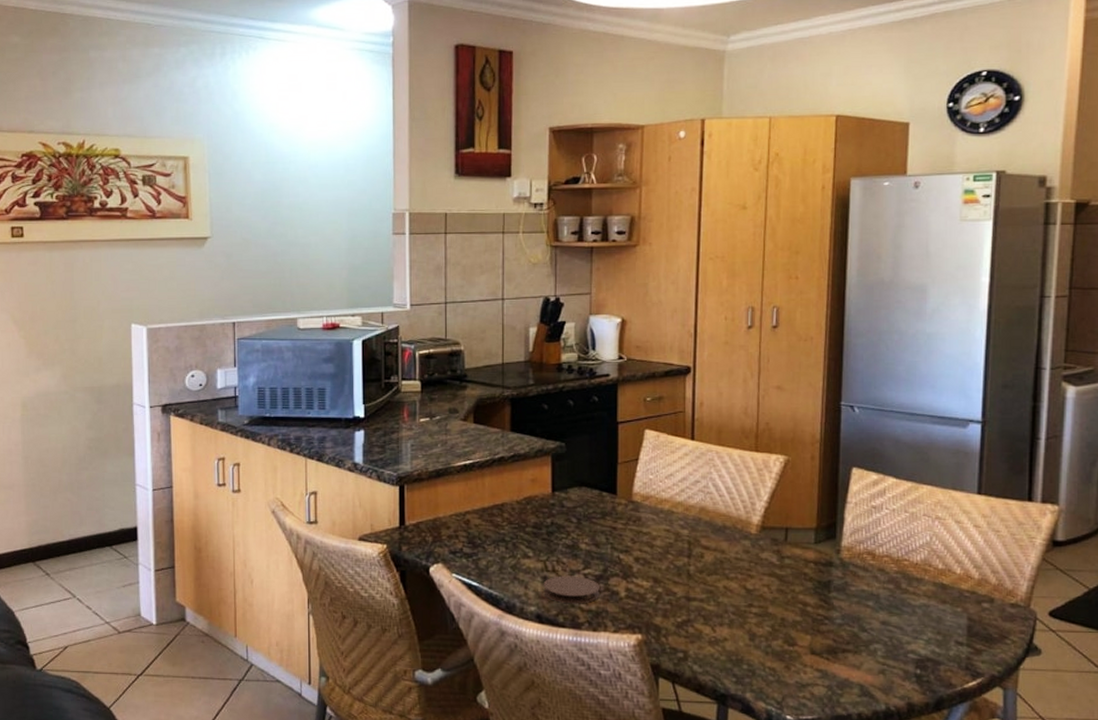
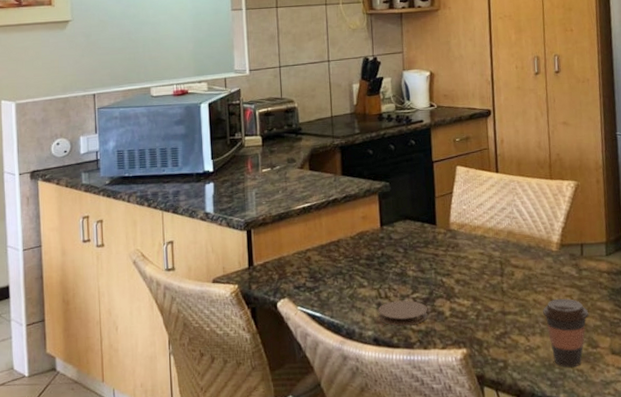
coffee cup: none [733,587,788,665] -> present [542,298,589,368]

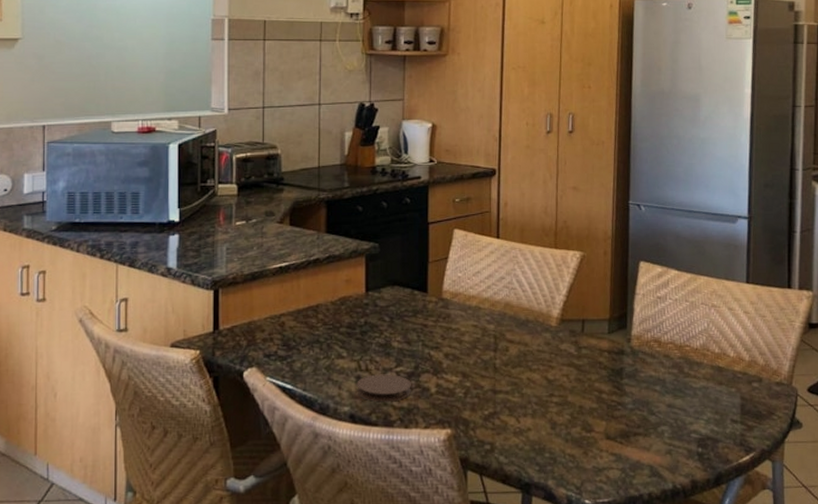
coffee cup: present [542,298,589,368] -> none [536,377,586,452]

